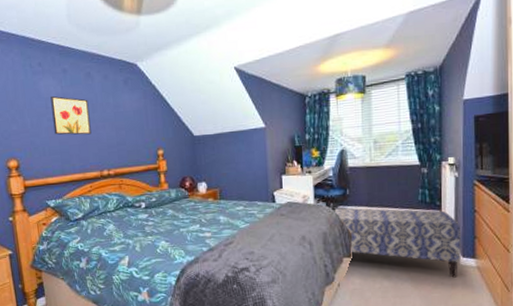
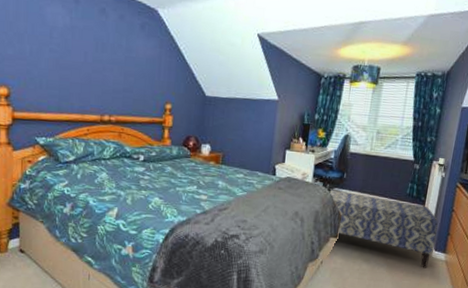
wall art: present [51,95,92,135] -> none [55,25,99,75]

